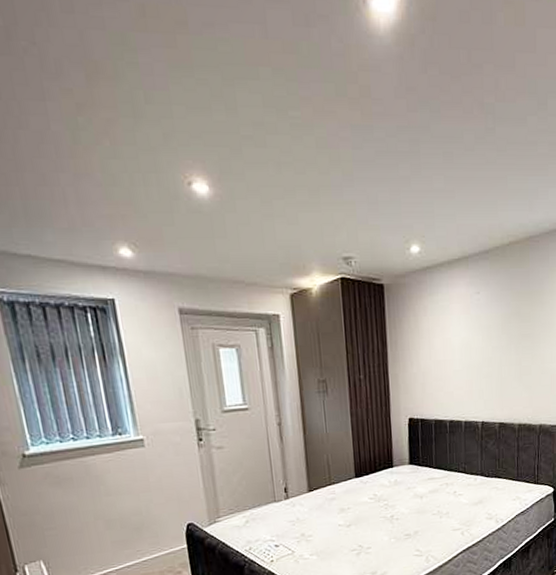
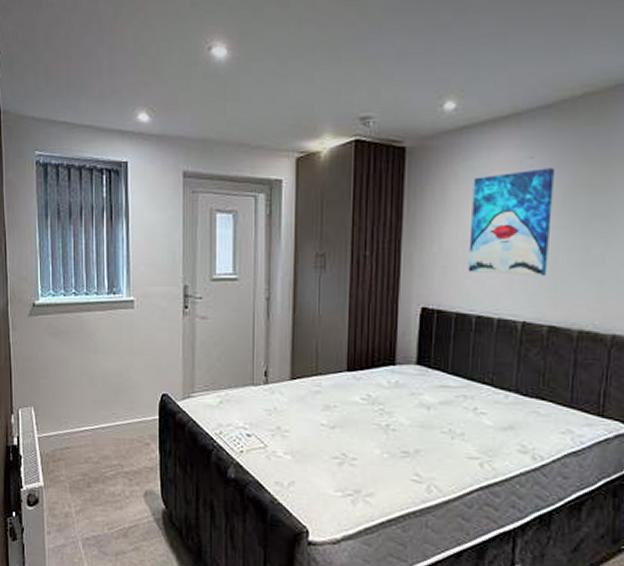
wall art: none [438,301,495,387] -> present [468,168,554,277]

